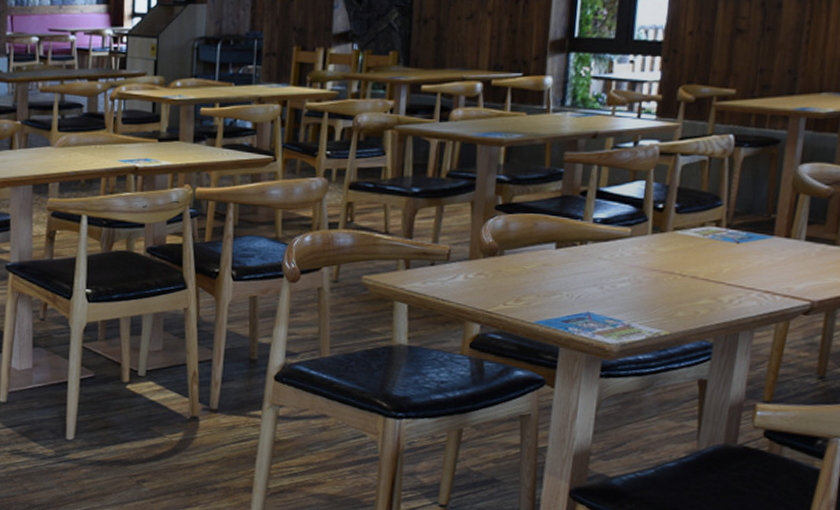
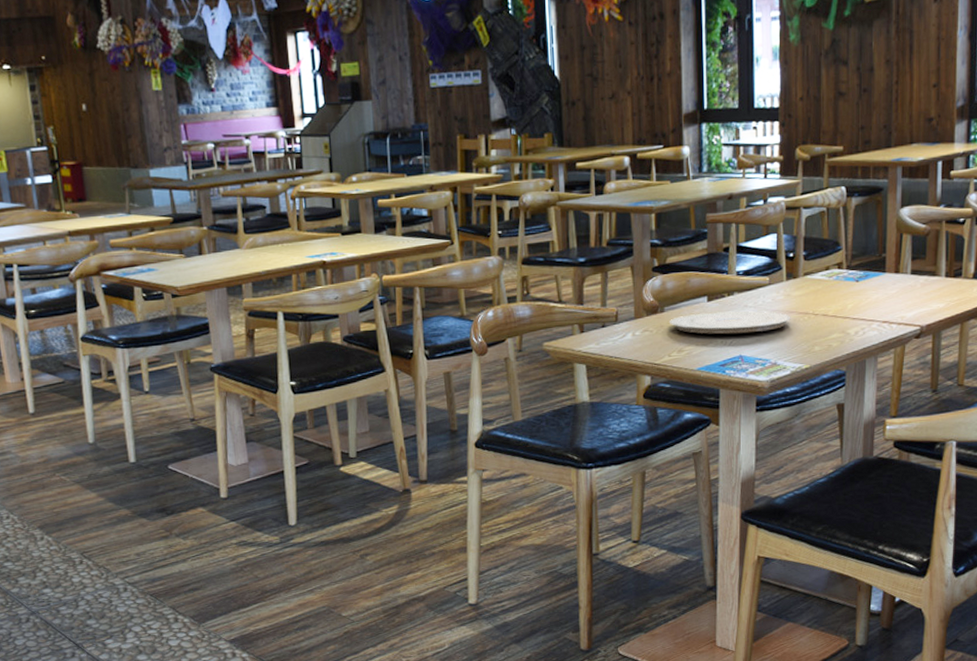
plate: none [508,261,653,289] -> present [669,311,791,334]

